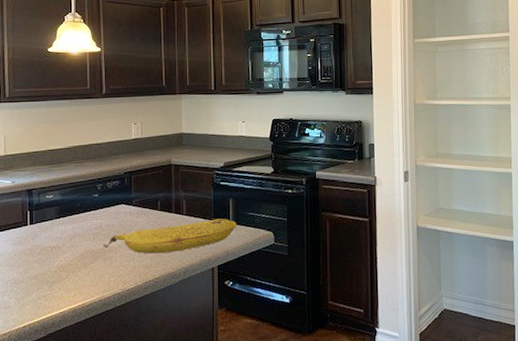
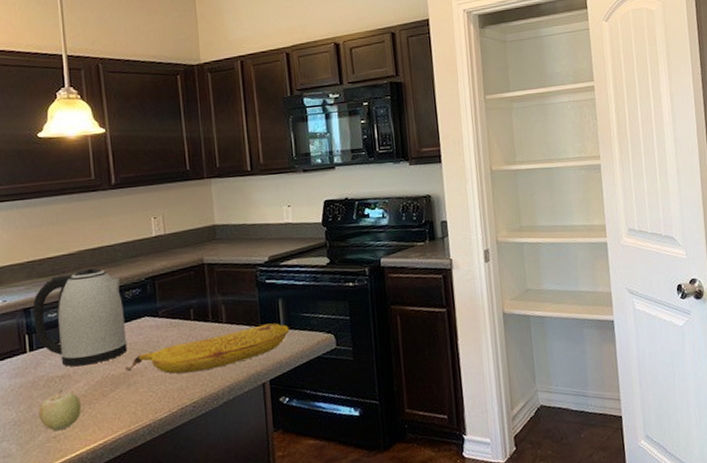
fruit: none [33,257,67,291] -> present [38,388,82,431]
kettle: none [35,161,106,240] -> present [33,268,128,367]

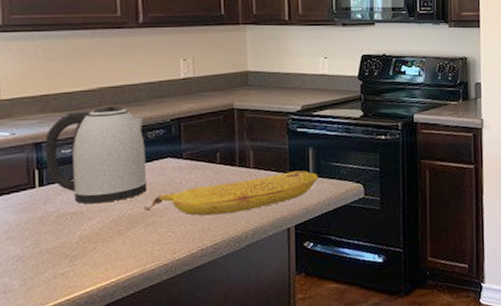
fruit: present [38,388,82,431] -> none [46,225,94,268]

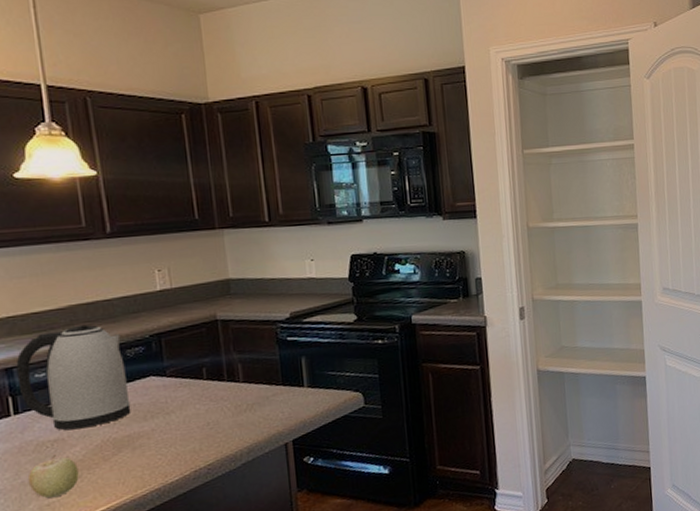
fruit: none [46,225,94,268] -> present [27,453,79,499]
fruit: present [143,170,319,216] -> none [128,382,315,436]

